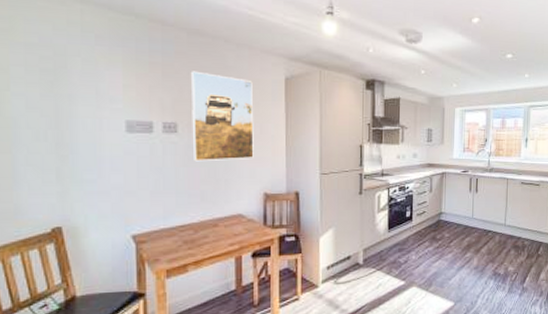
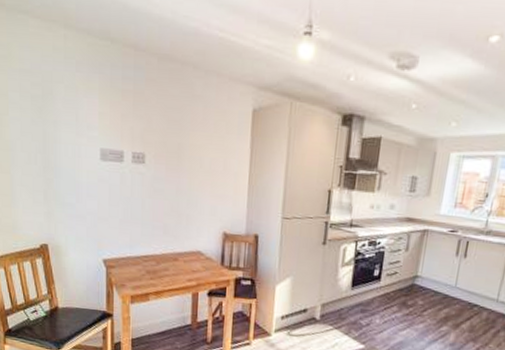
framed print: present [190,71,254,162] -> none [158,99,219,196]

